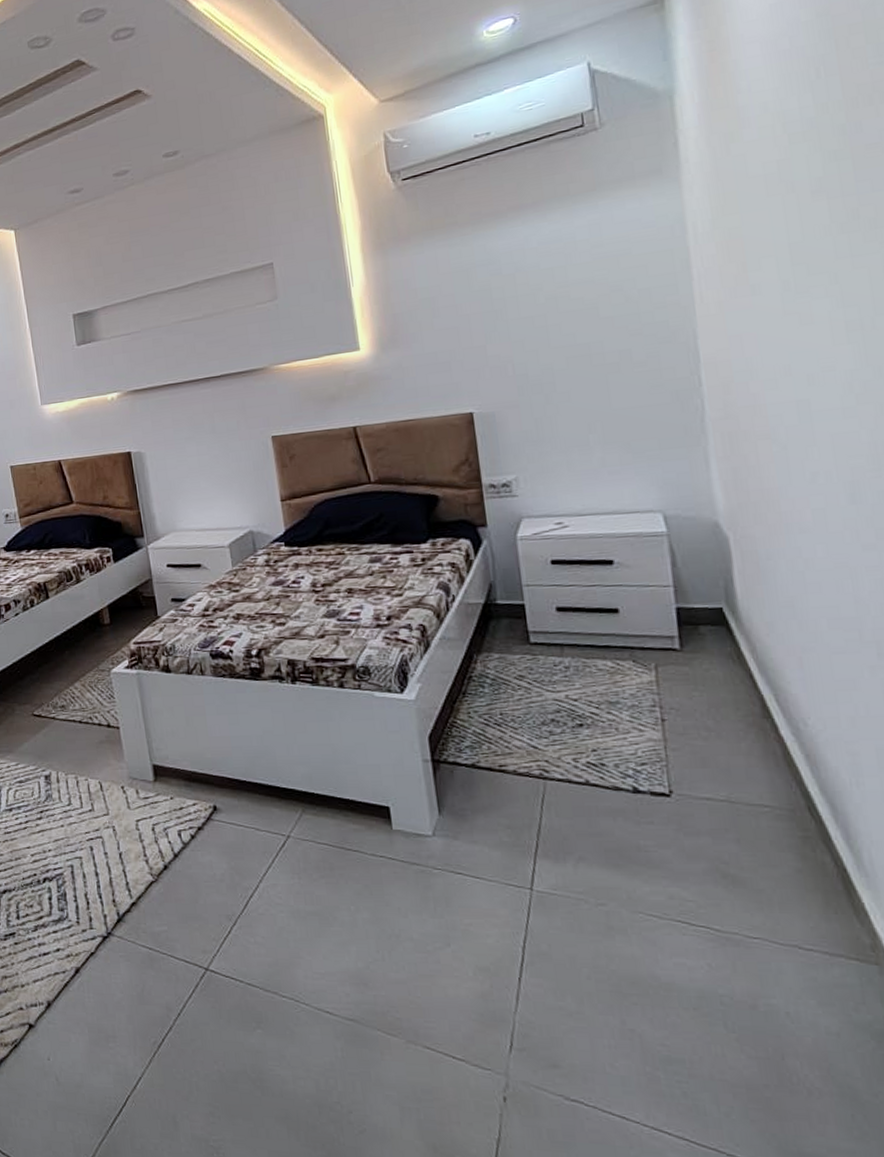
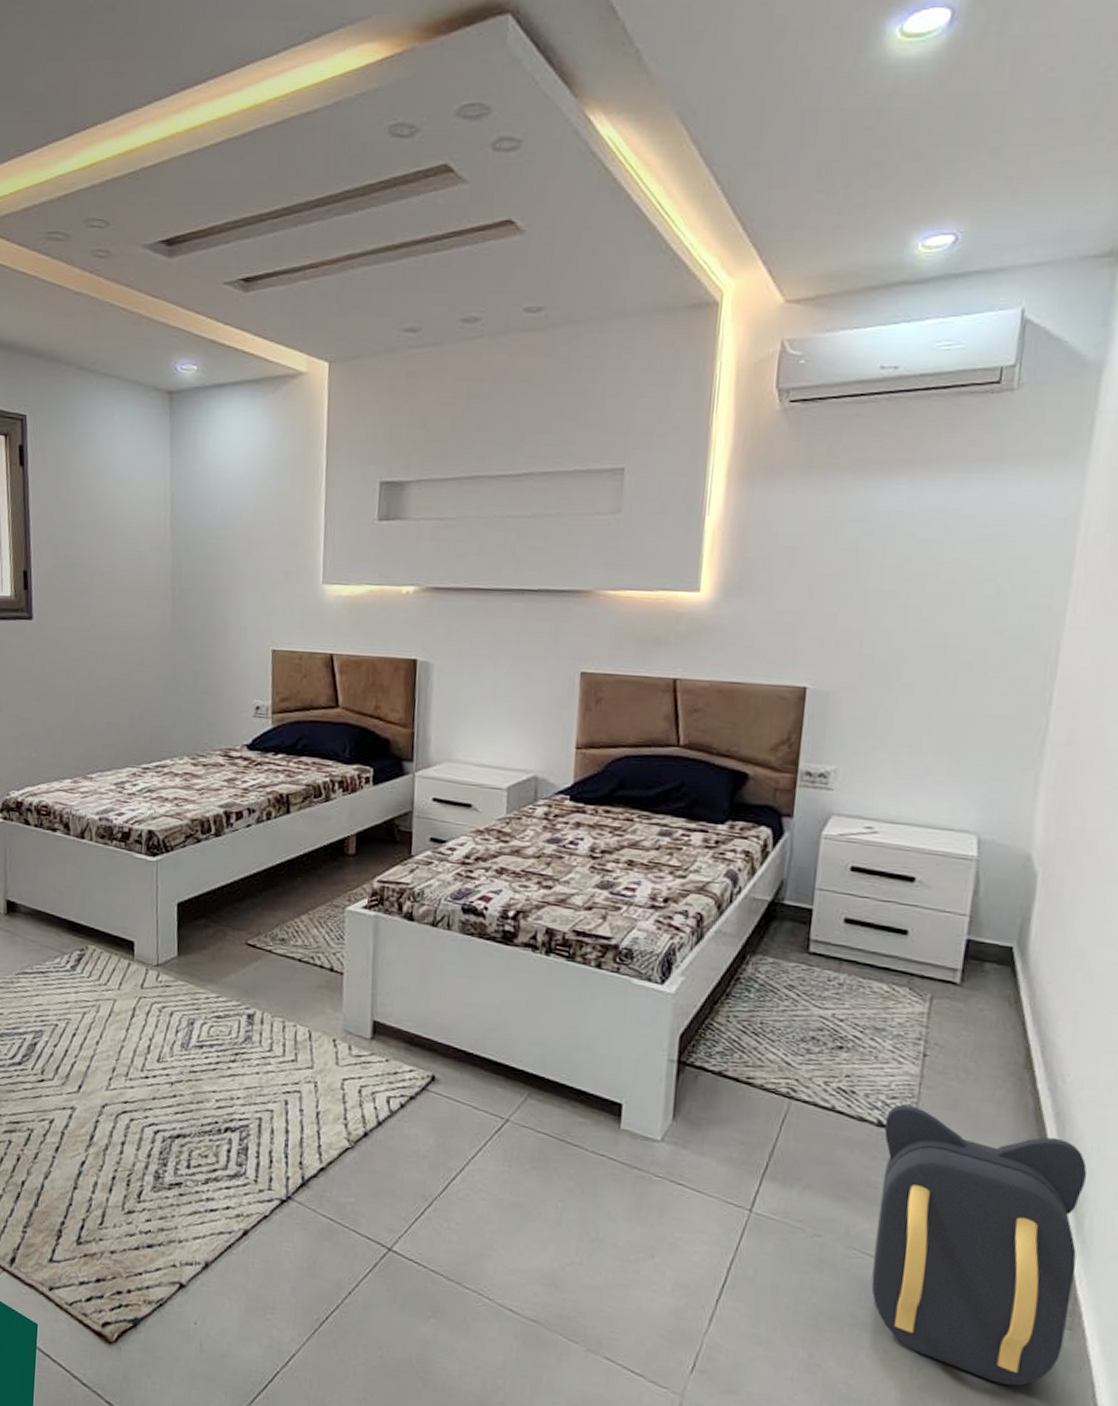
backpack: none [640,769,874,1028] -> present [871,1104,1088,1387]

